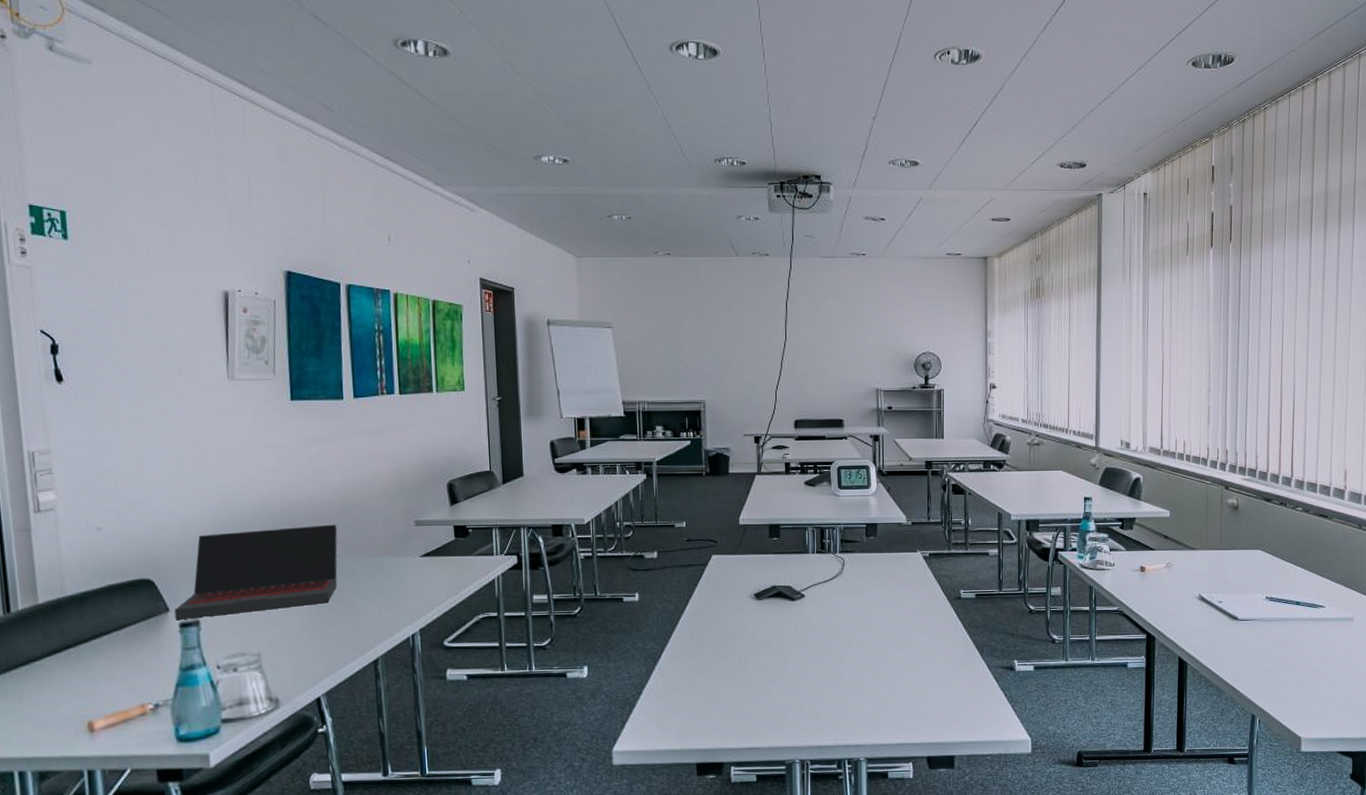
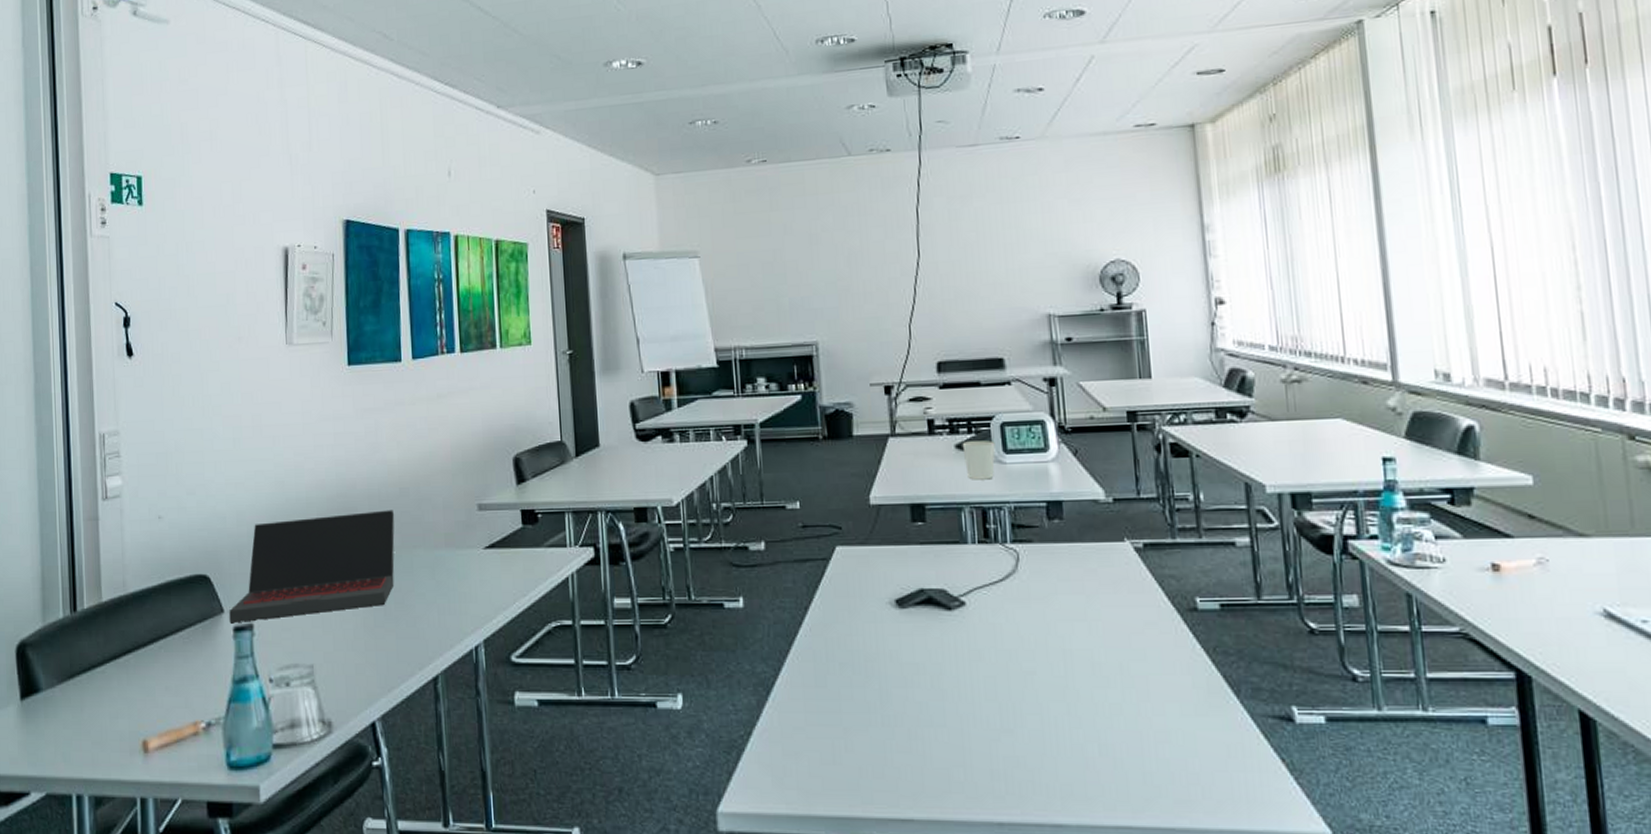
dixie cup: none [809,479,833,508] -> present [962,440,996,480]

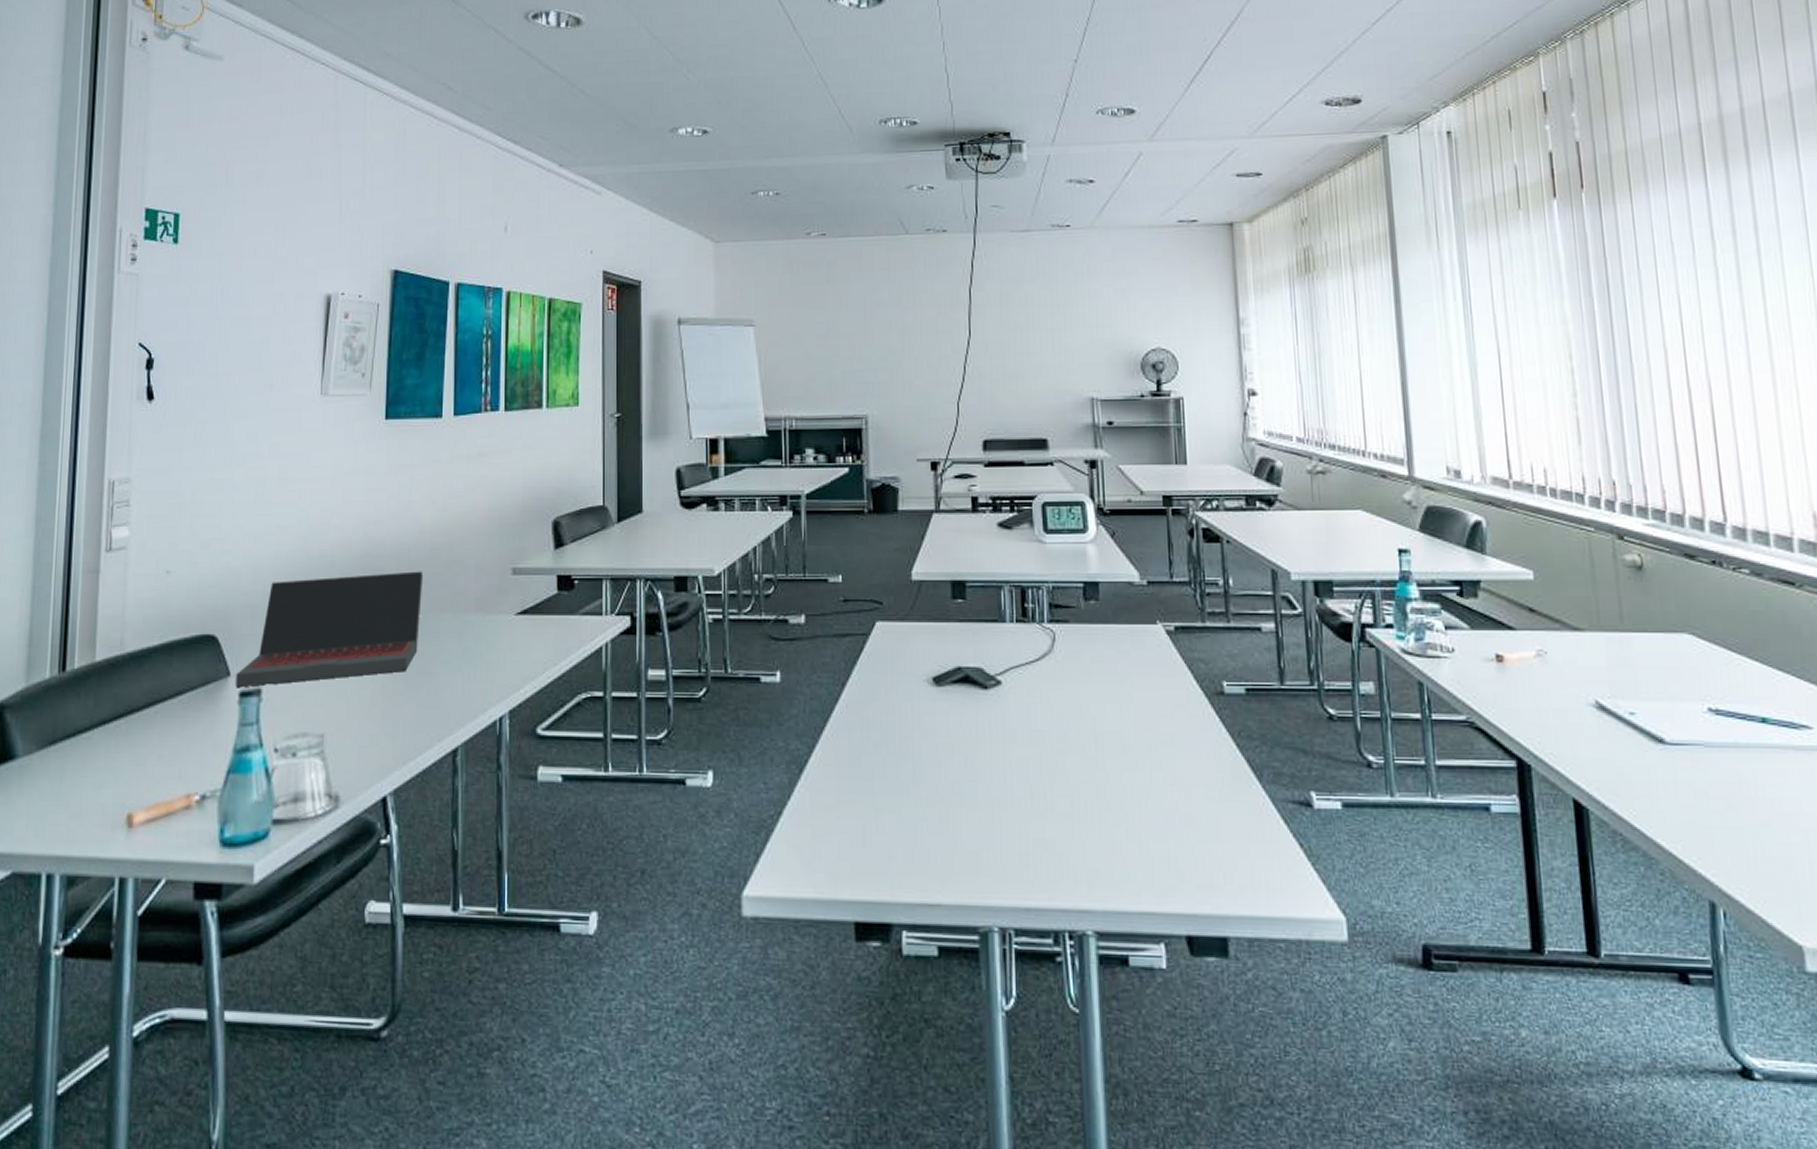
dixie cup: present [962,440,996,480] -> none [1004,520,1036,559]

